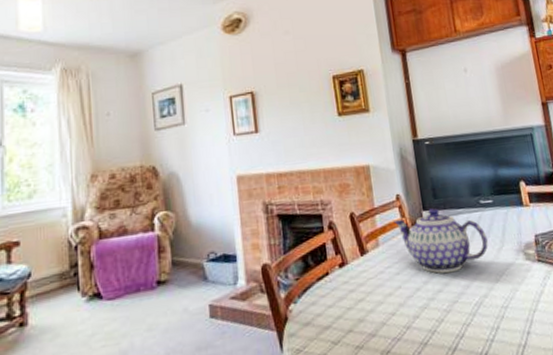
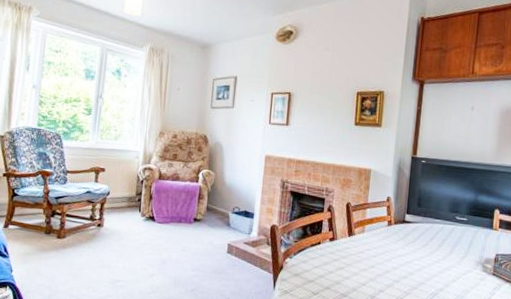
teapot: present [393,208,488,274] -> none [380,214,455,266]

